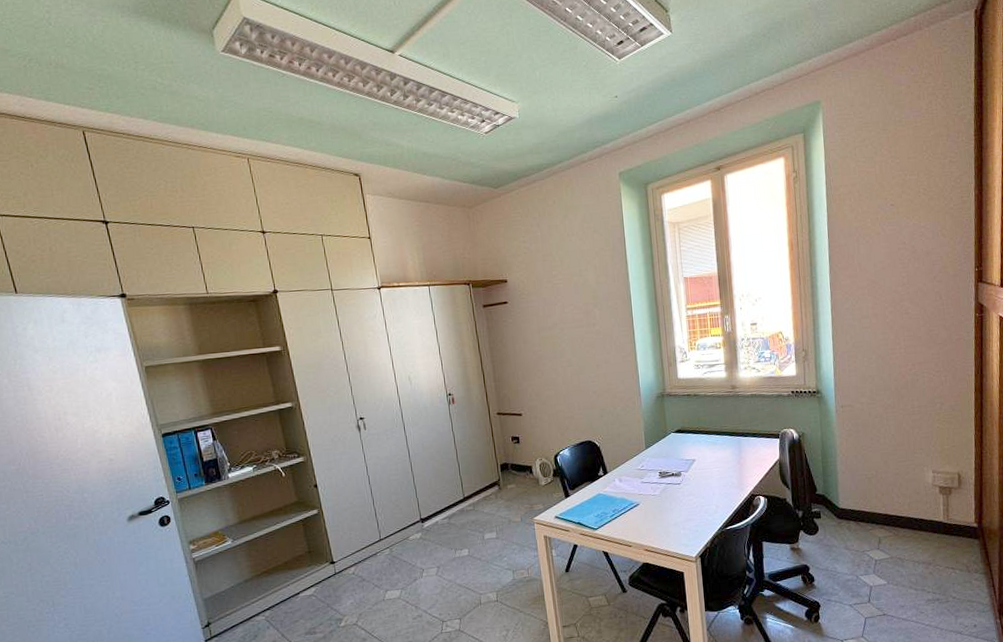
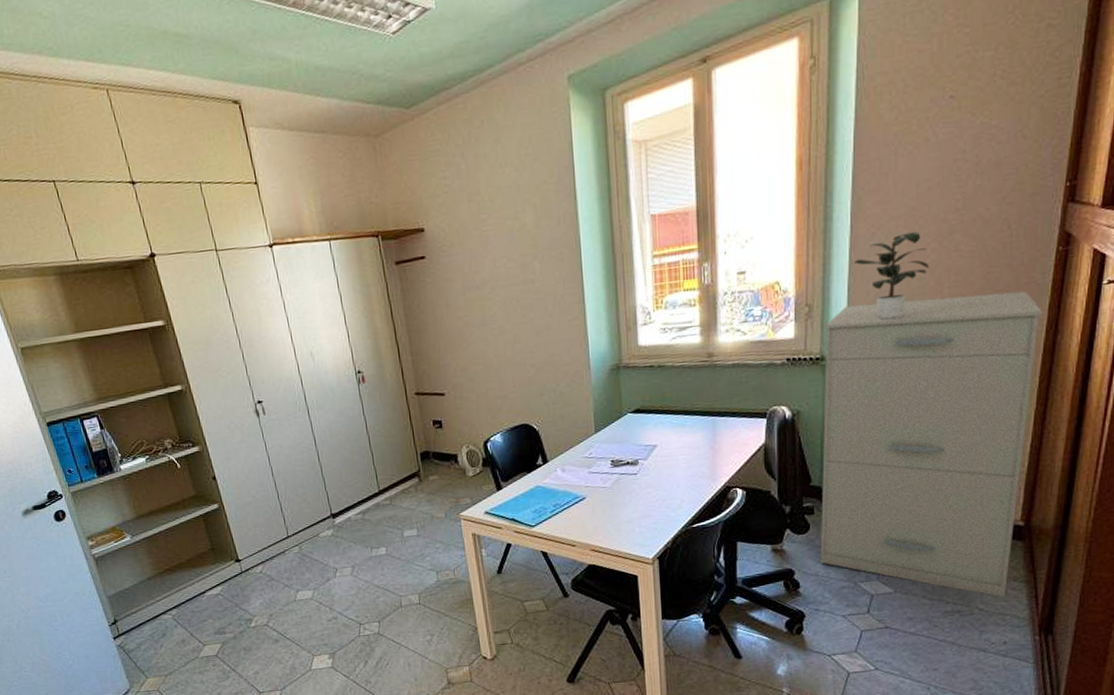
filing cabinet: none [818,345,971,587] -> present [820,291,1042,597]
potted plant: none [835,298,889,364] -> present [853,231,930,320]

